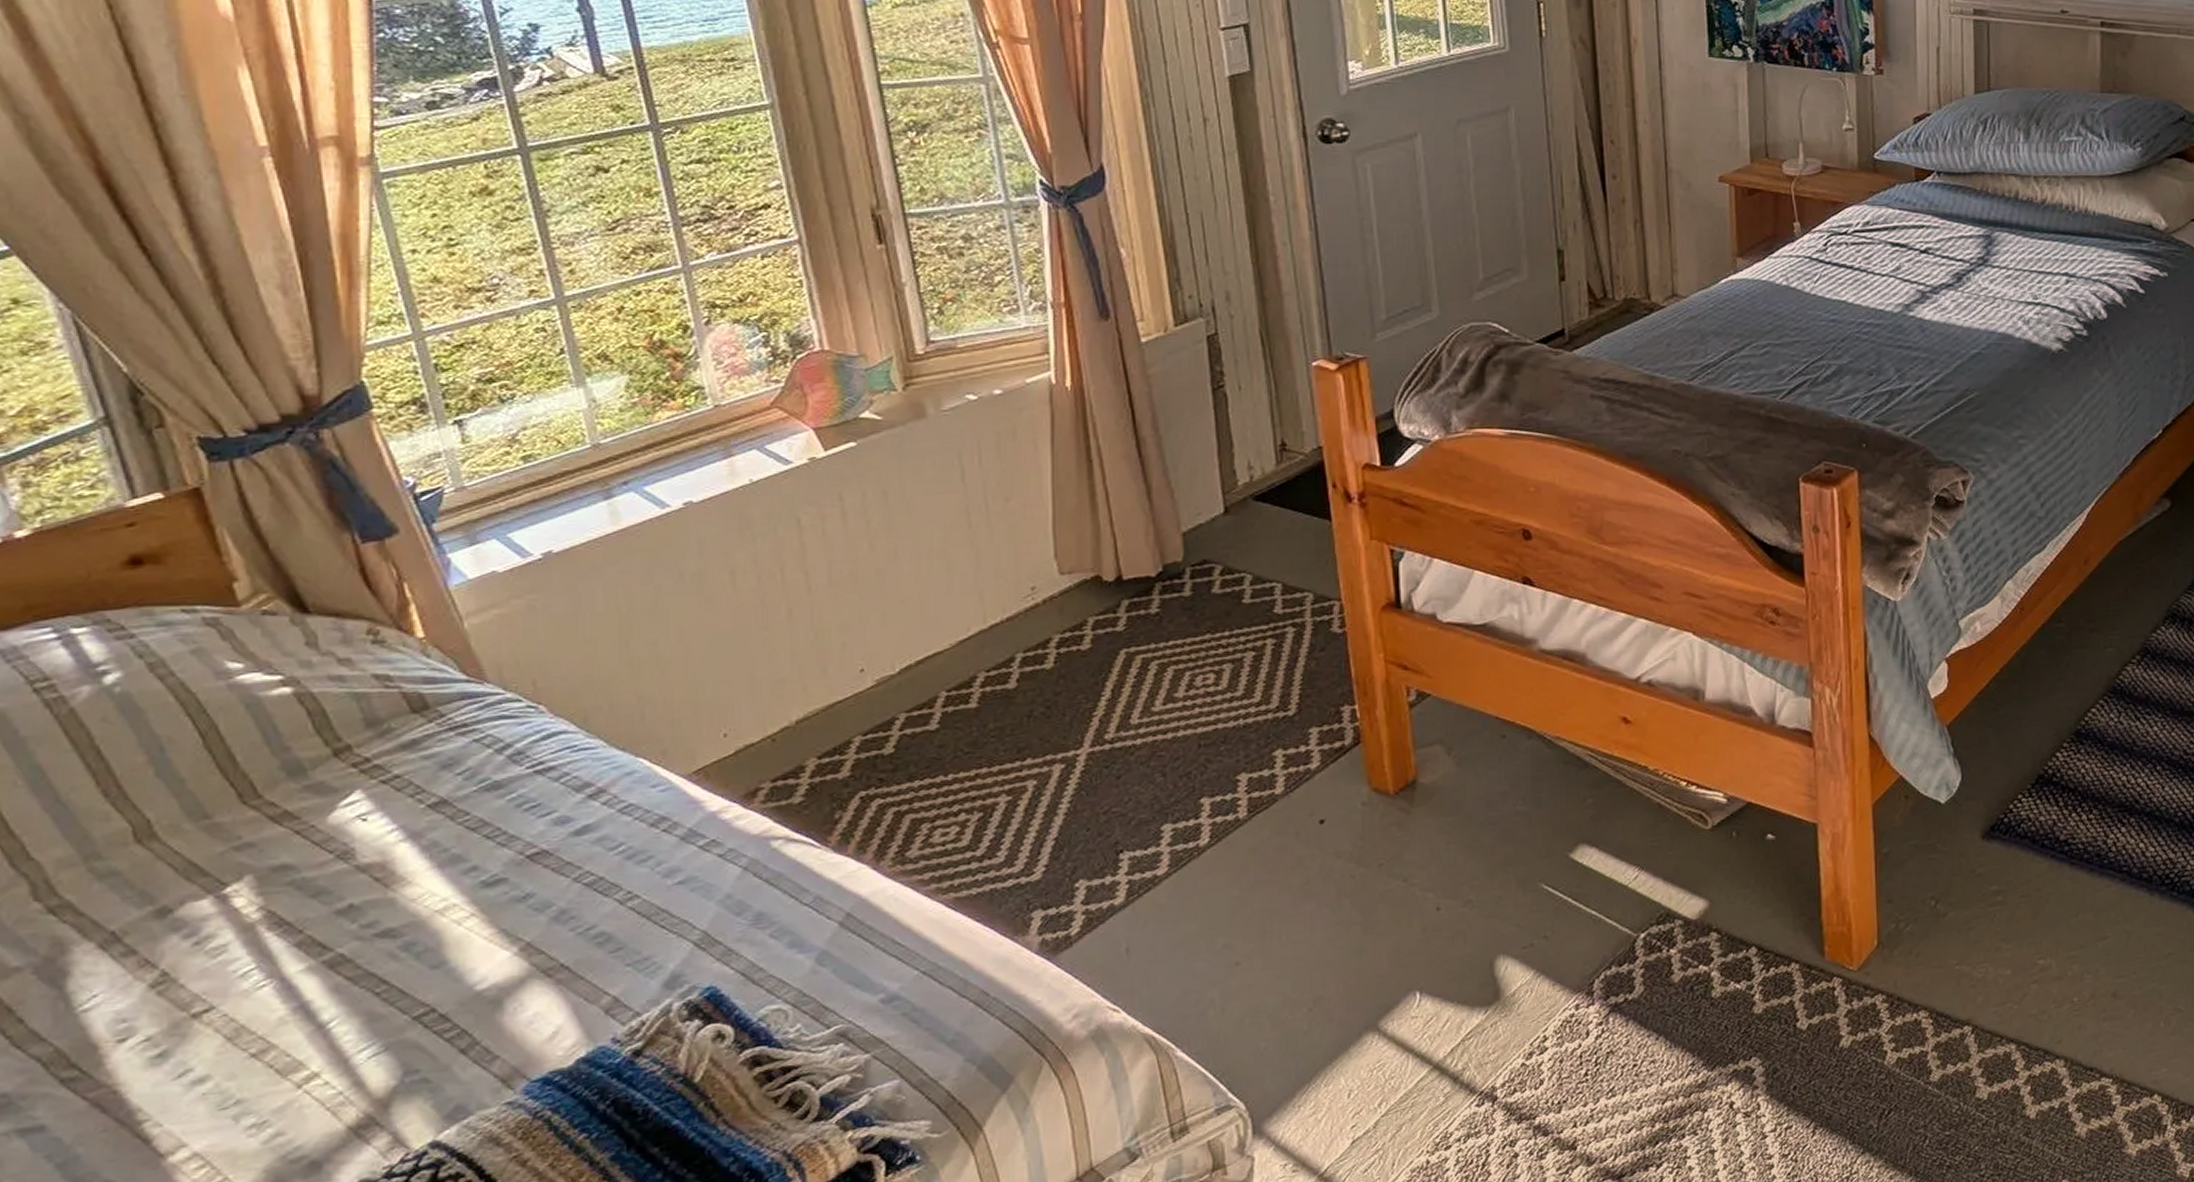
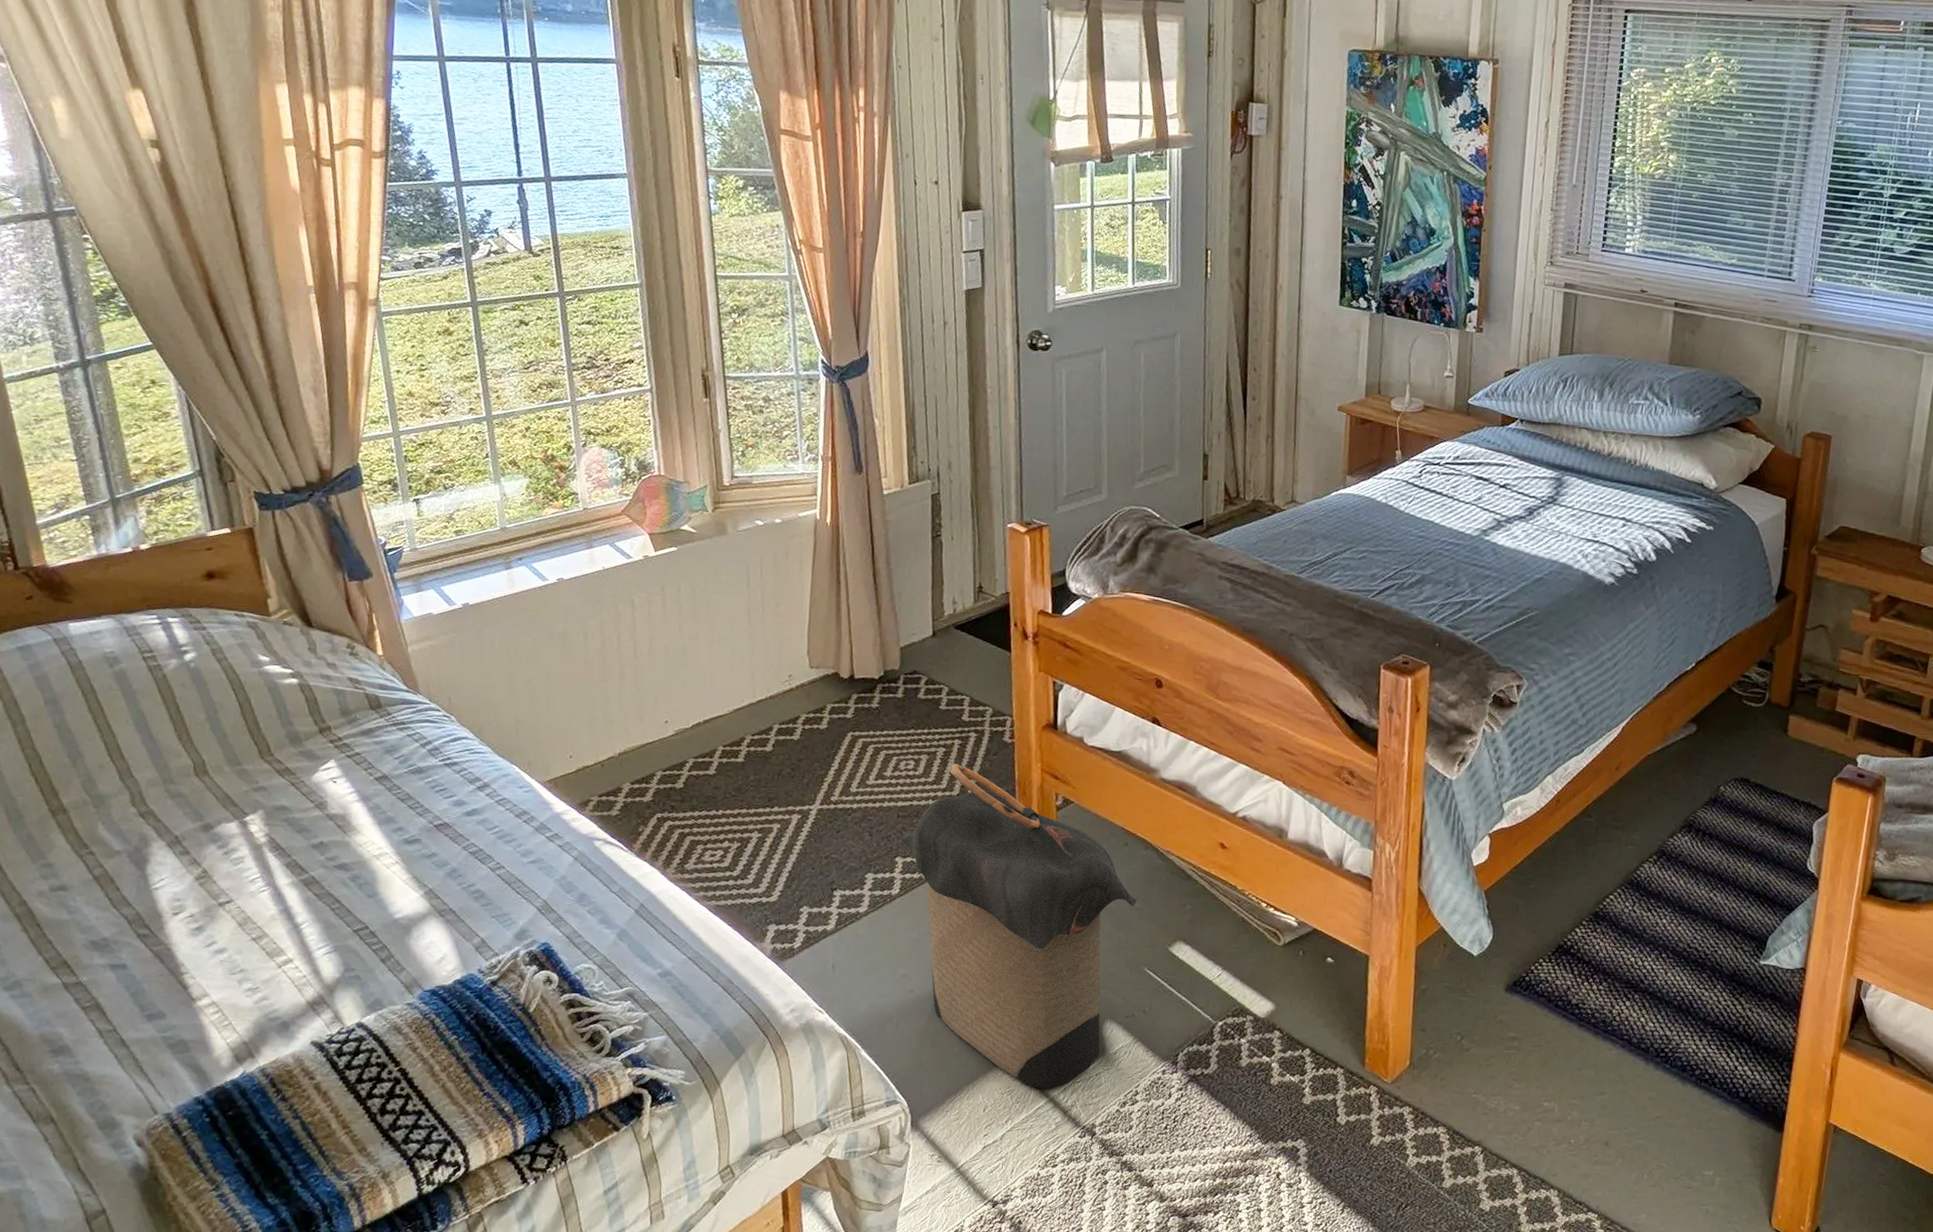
laundry hamper: none [1203,669,1523,1056] -> present [899,763,1137,1089]

